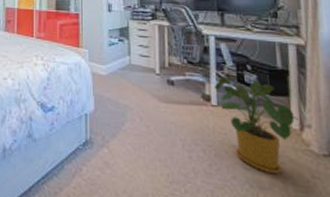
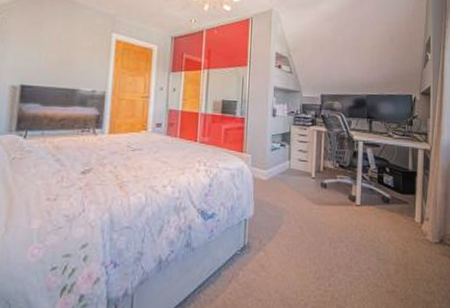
house plant: present [215,76,298,174] -> none [360,178,420,261]

